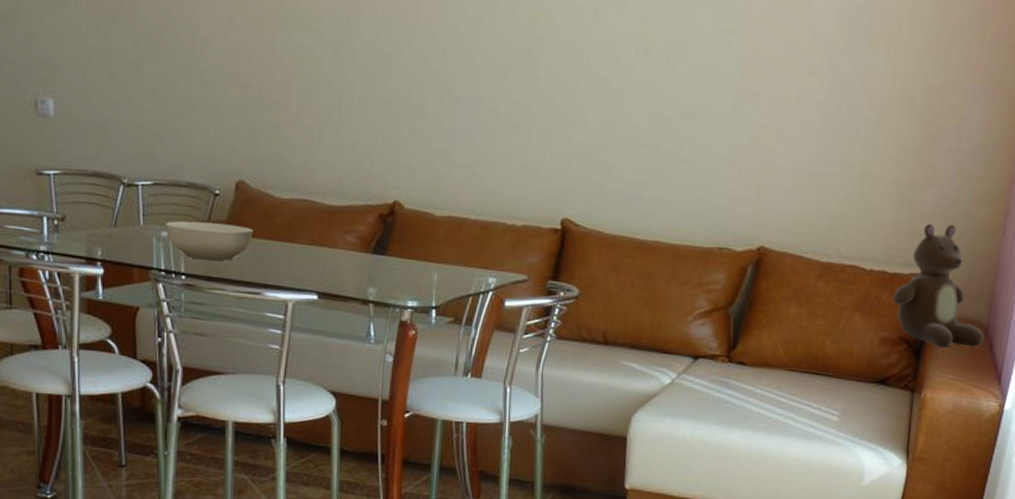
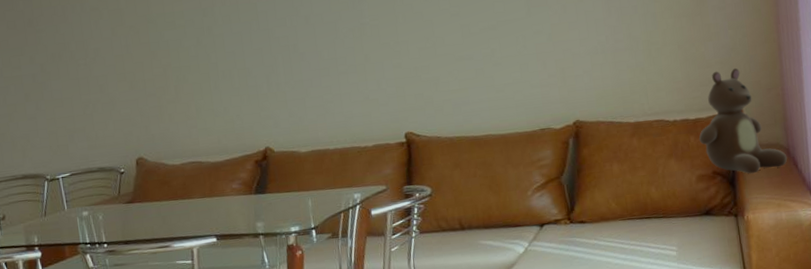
bowl: present [165,221,253,261] -> none [85,194,156,229]

